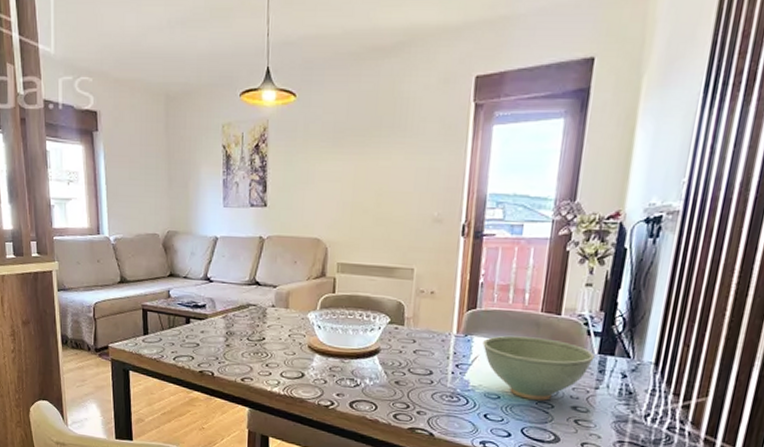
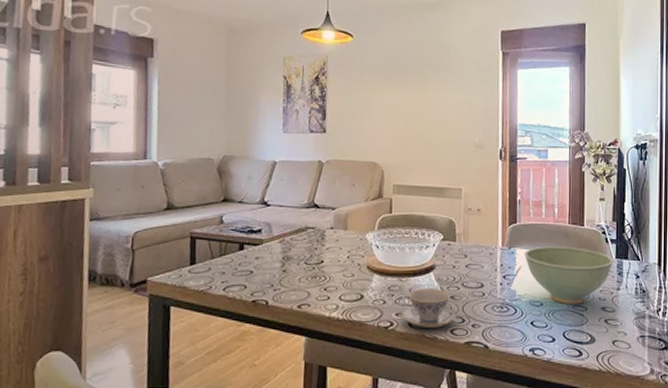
teacup: none [343,371,402,411] -> present [402,289,457,329]

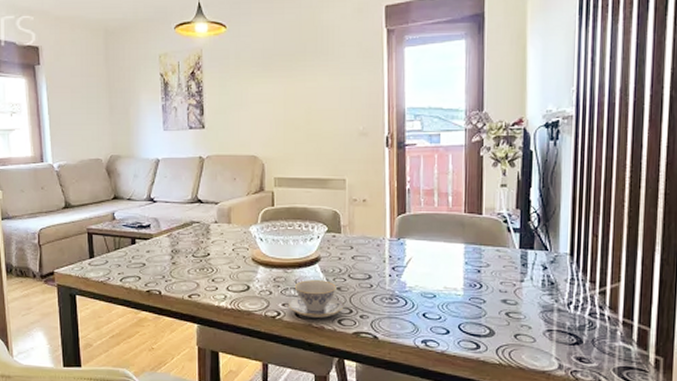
bowl: present [524,246,613,304] -> none [415,236,517,296]

